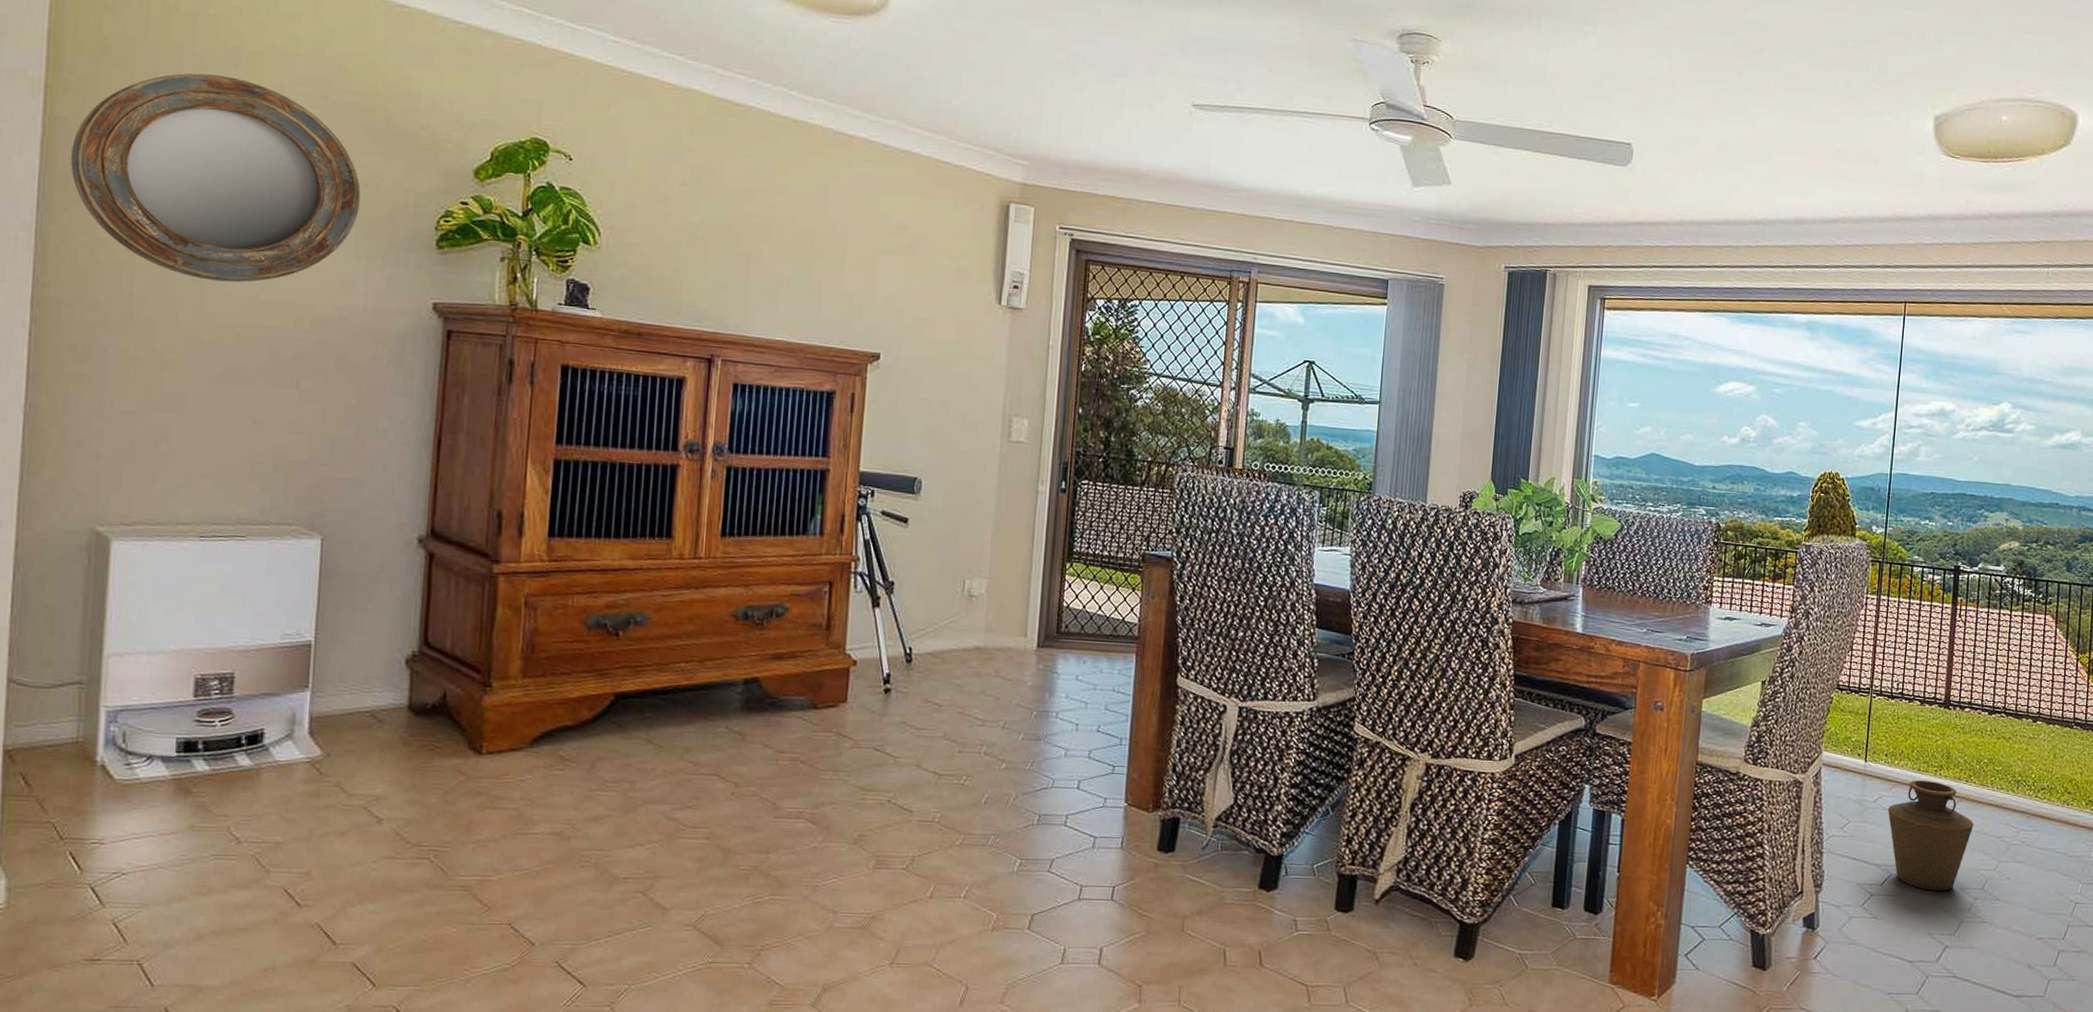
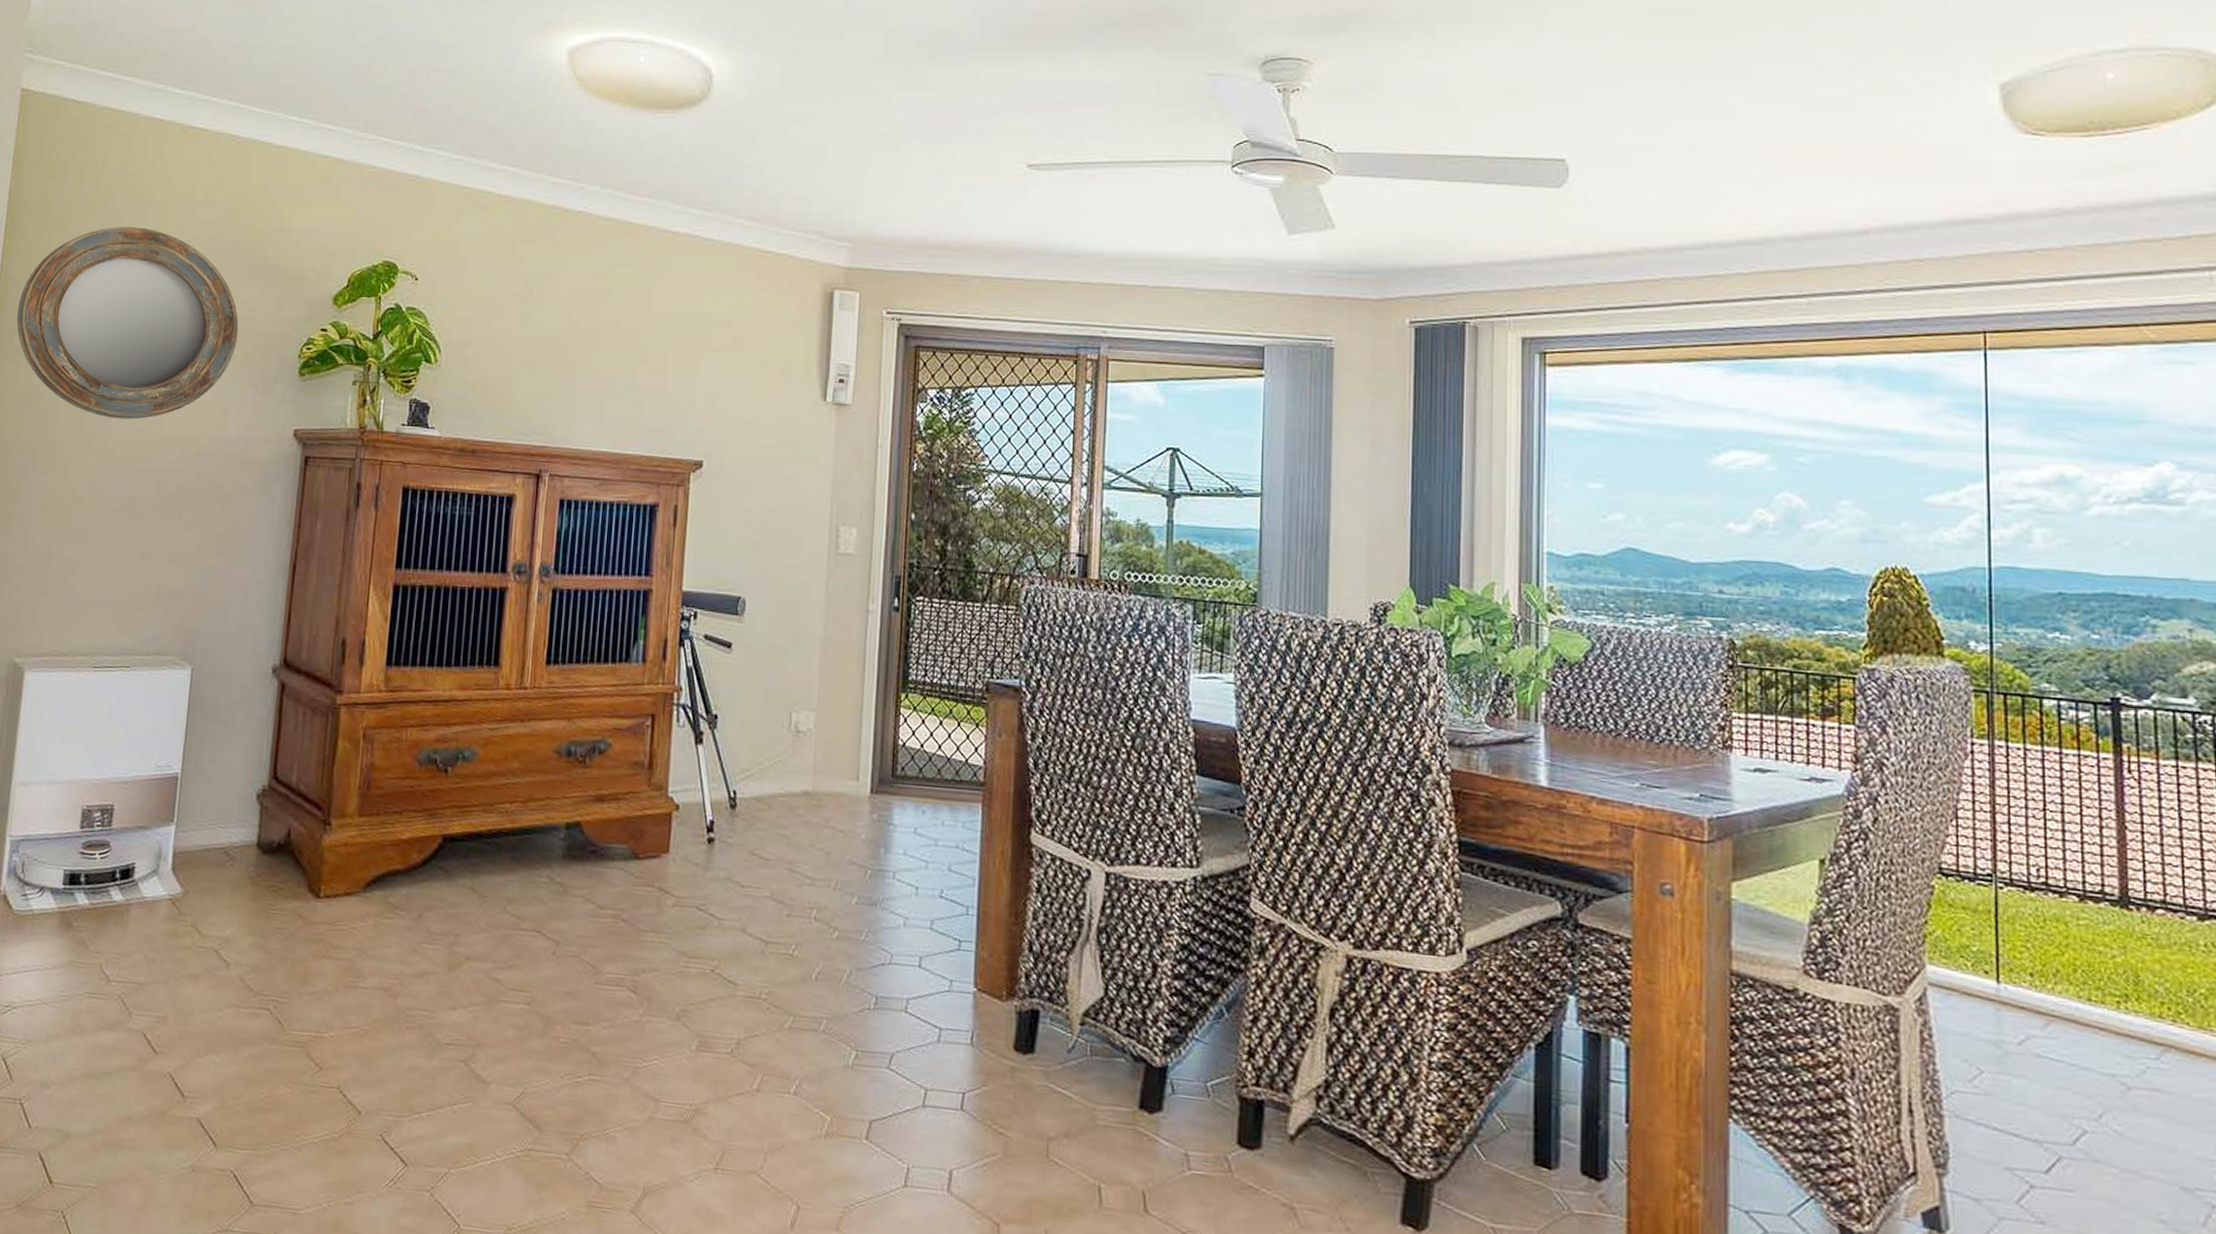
vase: present [1887,779,1974,891] -> none [2043,1014,2196,1191]

